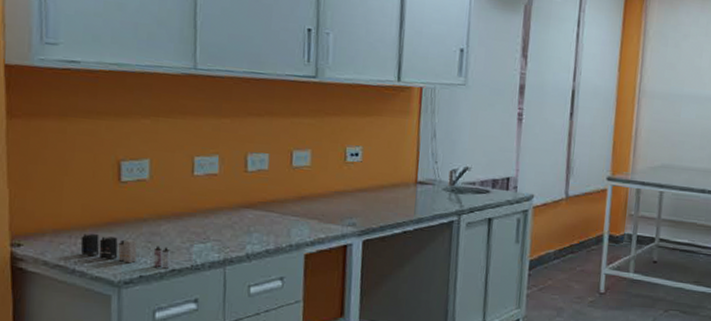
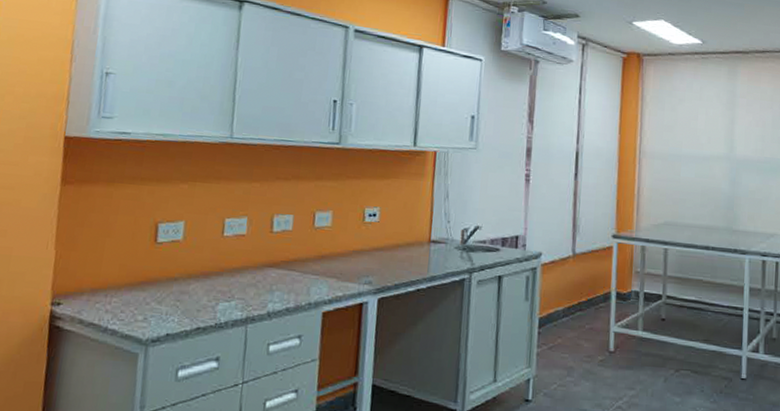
bottle: present [80,233,171,269] -> none [114,292,197,327]

